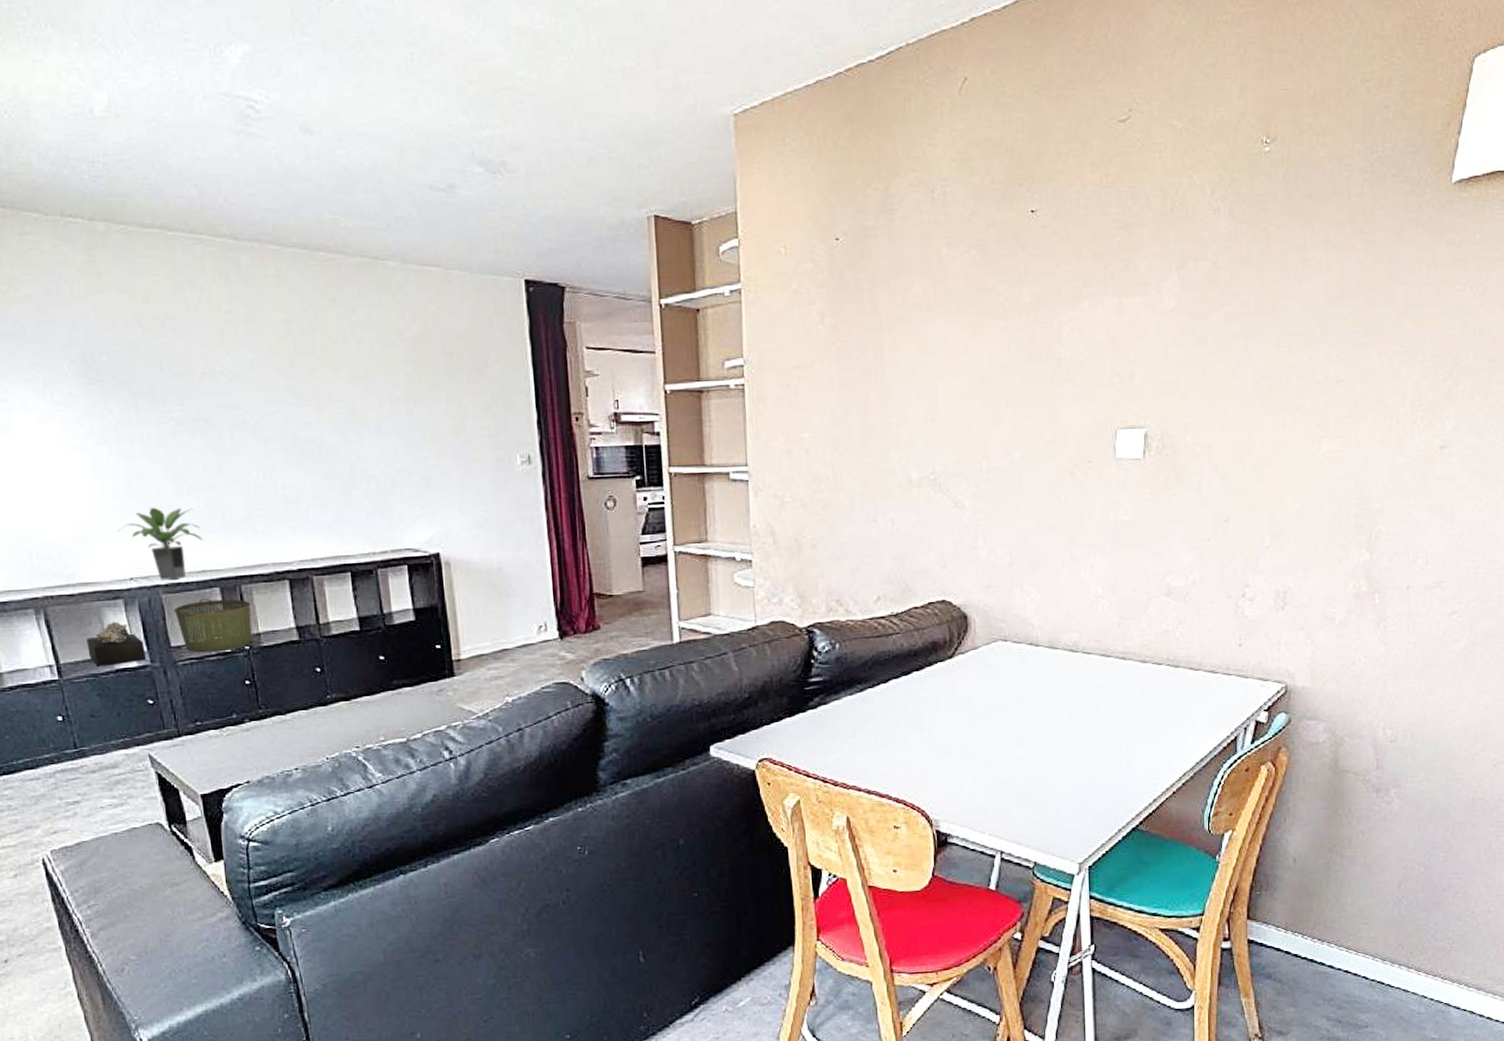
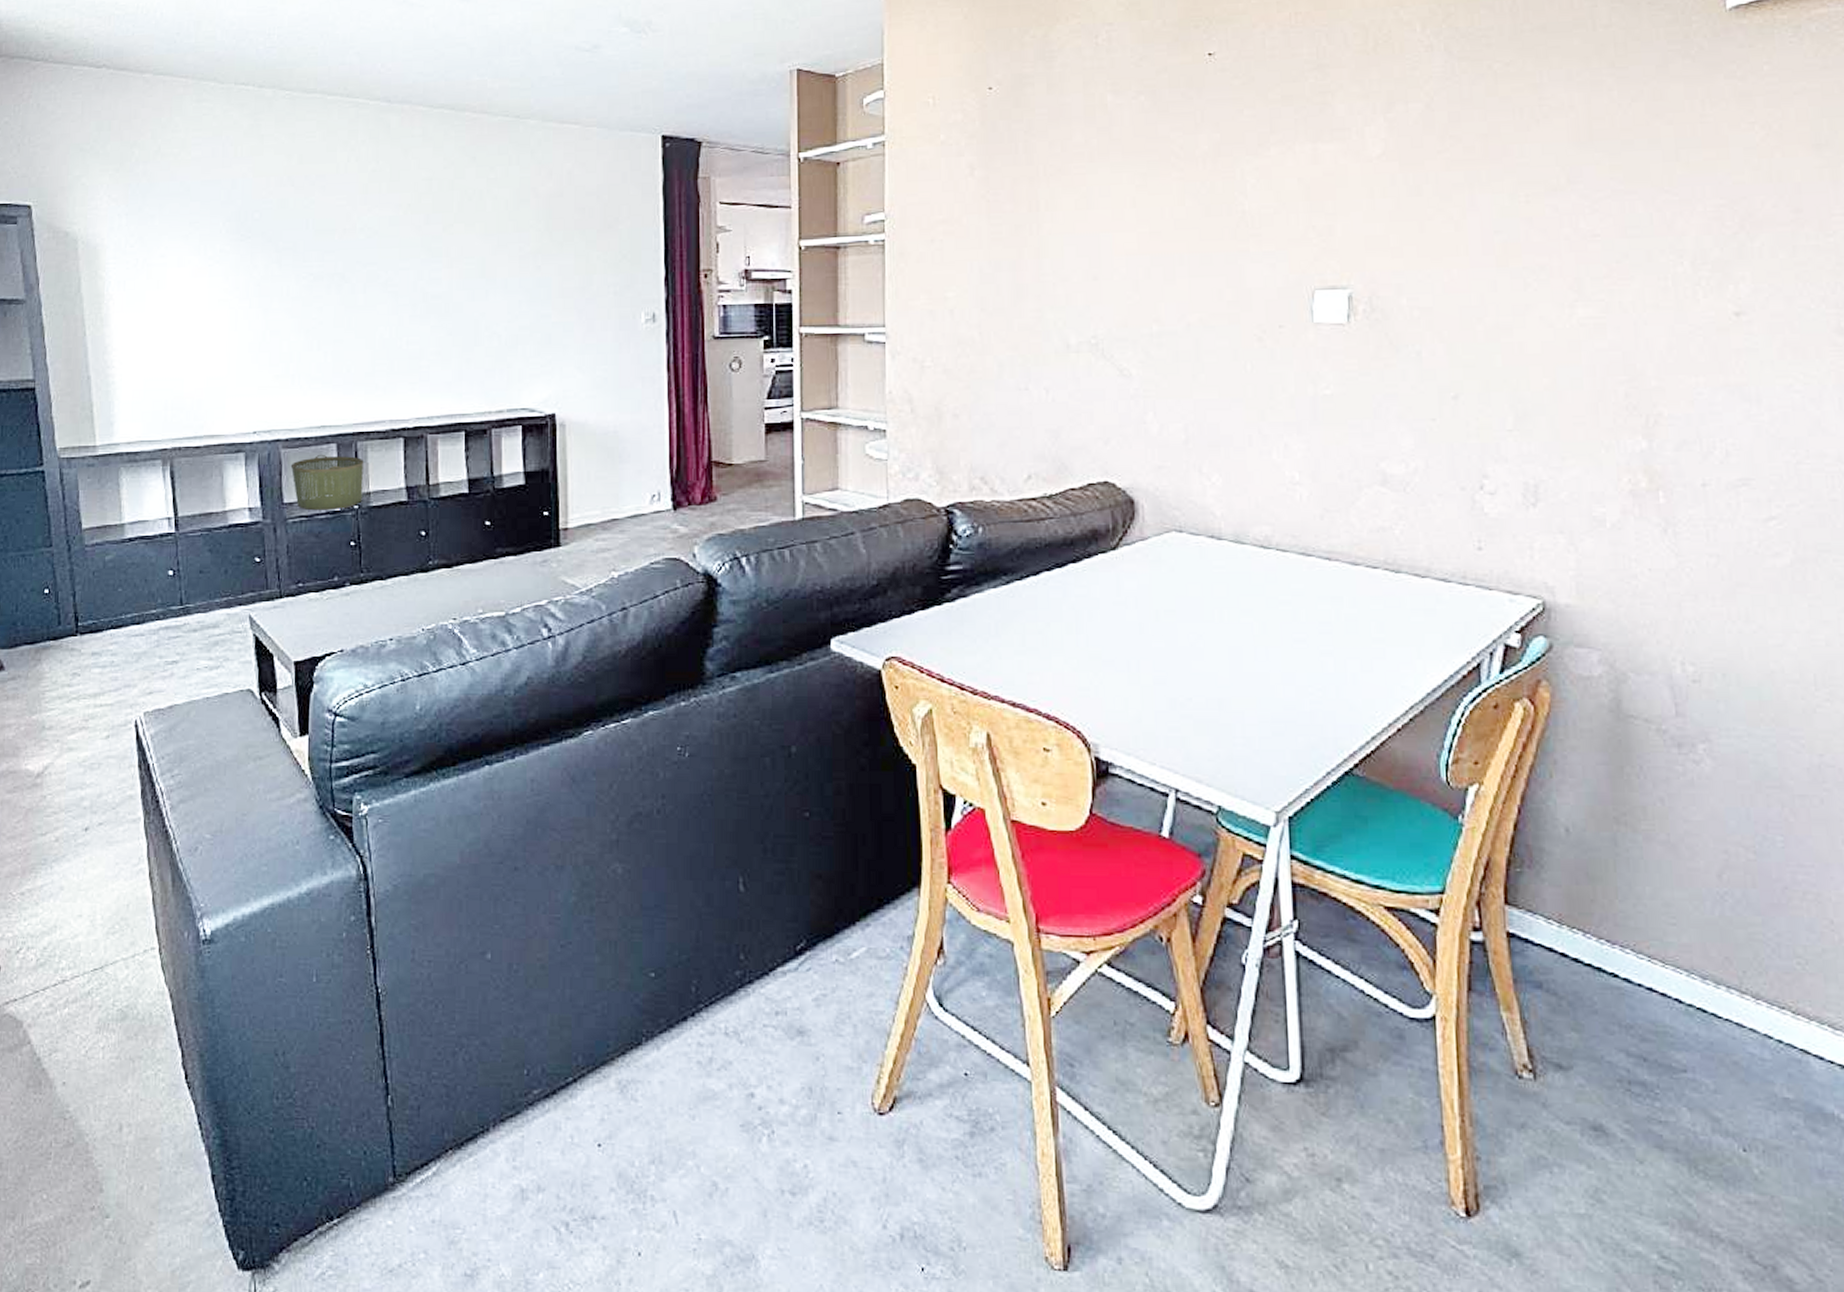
decorative box: present [86,621,146,666] -> none [205,475,259,521]
potted plant: present [118,507,204,580] -> none [248,360,327,435]

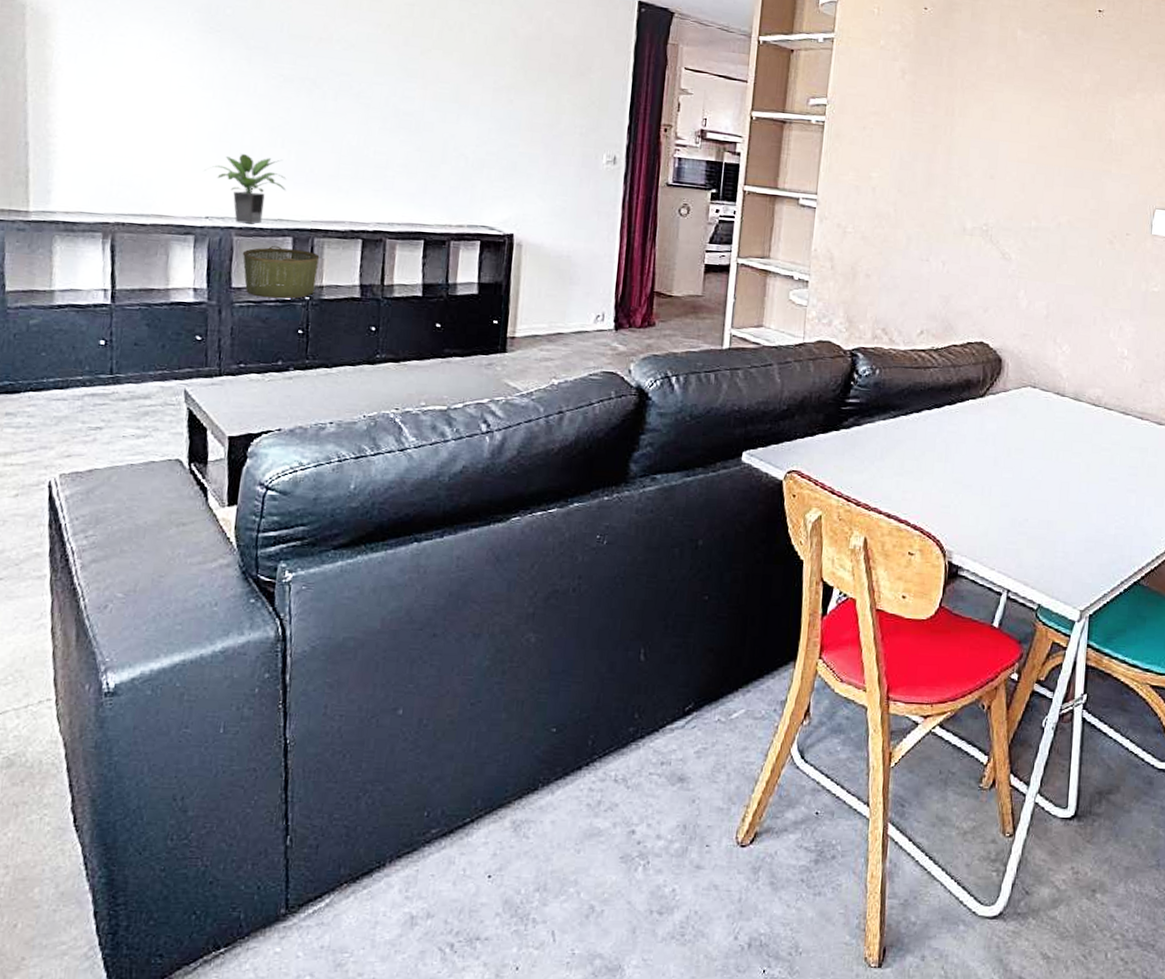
potted plant: none [248,360,327,435] -> present [205,153,287,225]

